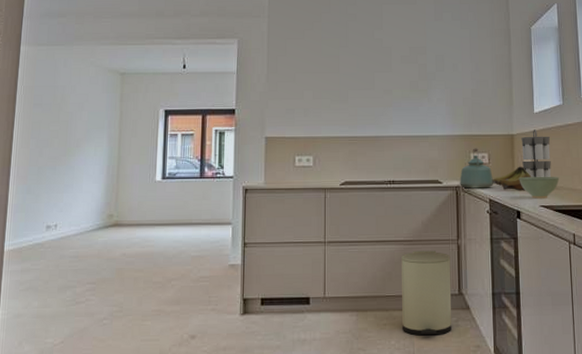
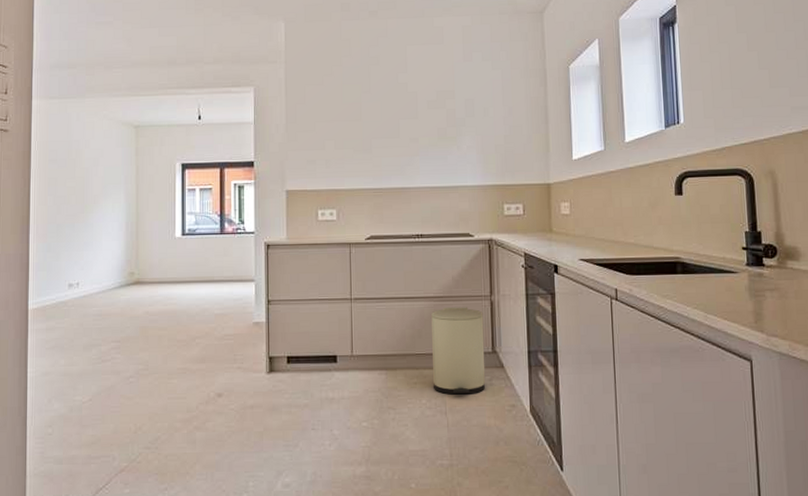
kettle: present [460,148,493,189] -> none [492,198,528,242]
fruit: present [492,166,532,191] -> none [527,217,570,244]
bowl: present [519,176,560,199] -> none [556,228,601,252]
spice rack: present [521,129,552,178] -> none [559,177,592,230]

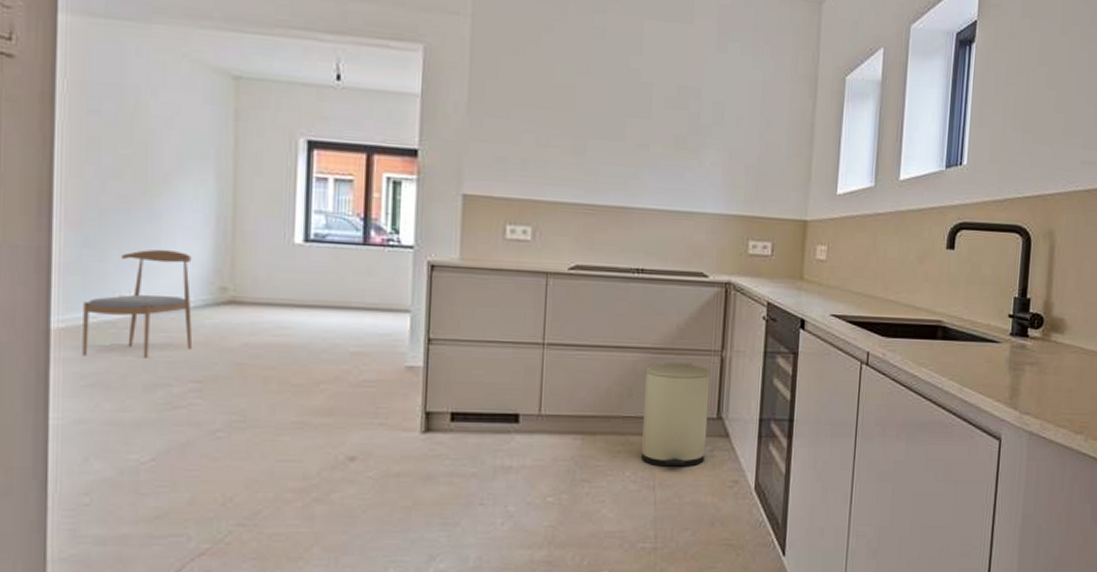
dining chair: none [47,249,114,327] -> present [82,249,193,358]

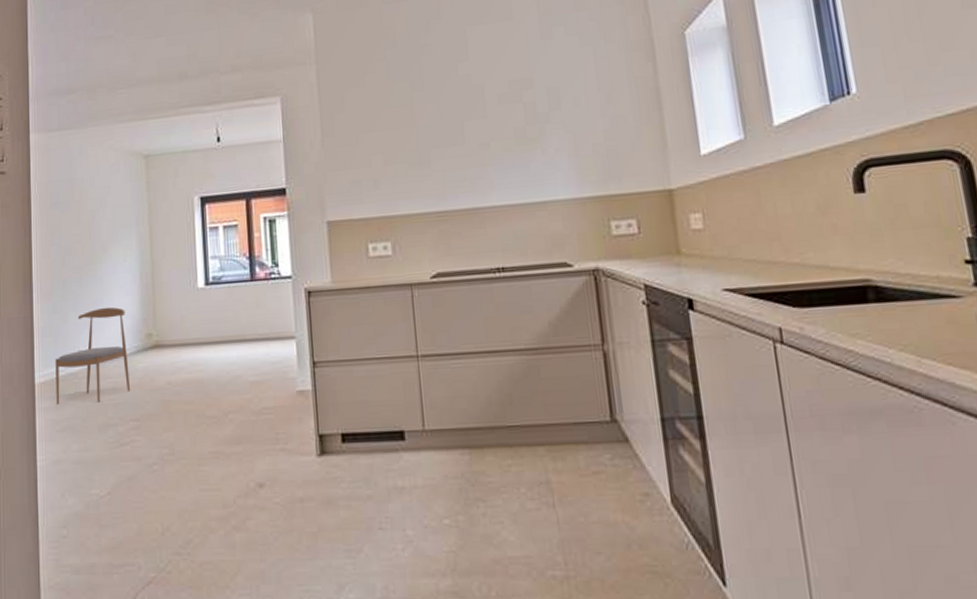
pedal bin: present [640,362,711,467] -> none [524,361,606,481]

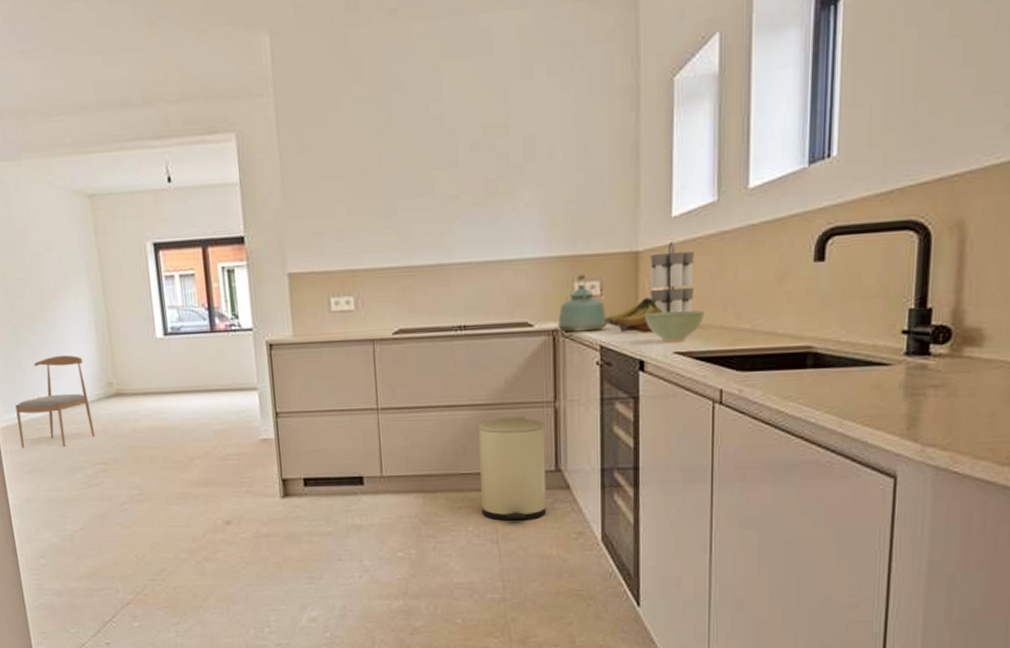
pedal bin: none [524,361,606,481] -> present [479,416,547,521]
kettle: none [597,213,648,272] -> present [558,274,606,333]
fruit: none [645,234,706,270] -> present [605,297,664,333]
spice rack: none [684,179,737,249] -> present [650,242,694,313]
bowl: none [686,245,750,280] -> present [644,310,705,343]

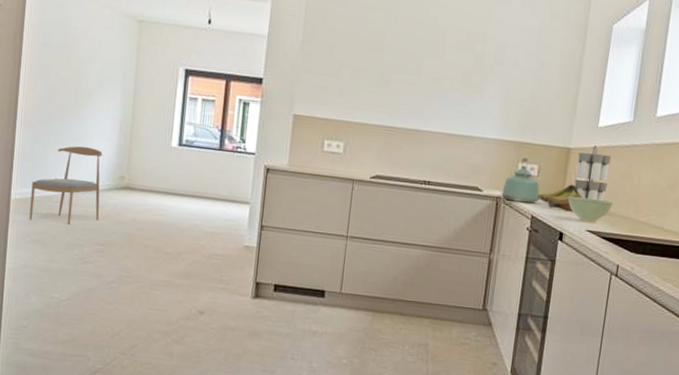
pedal bin: present [479,416,547,521] -> none [418,259,480,348]

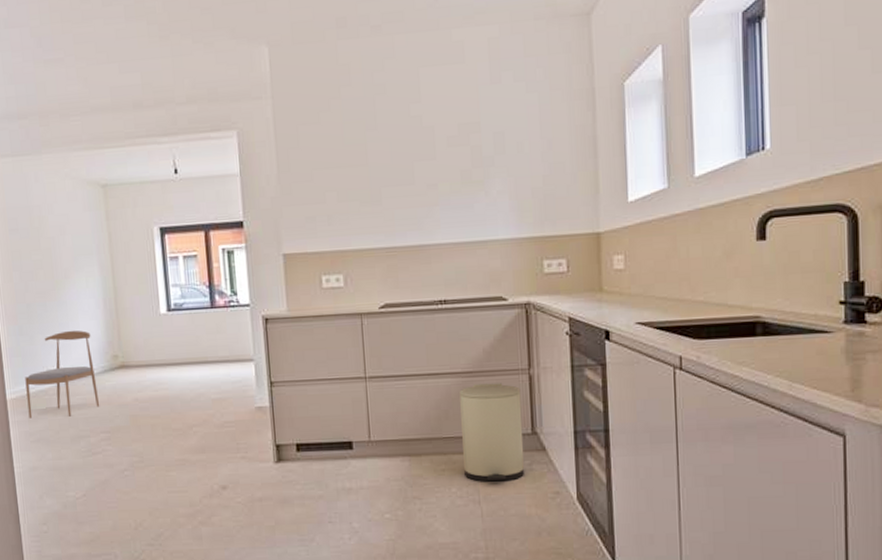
pedal bin: none [418,259,480,348] -> present [459,383,525,482]
kettle: present [501,157,540,204] -> none [530,253,574,306]
fruit: present [537,184,583,212] -> none [572,273,625,306]
bowl: present [567,196,614,223] -> none [607,285,662,314]
spice rack: present [574,145,611,202] -> none [610,224,652,287]

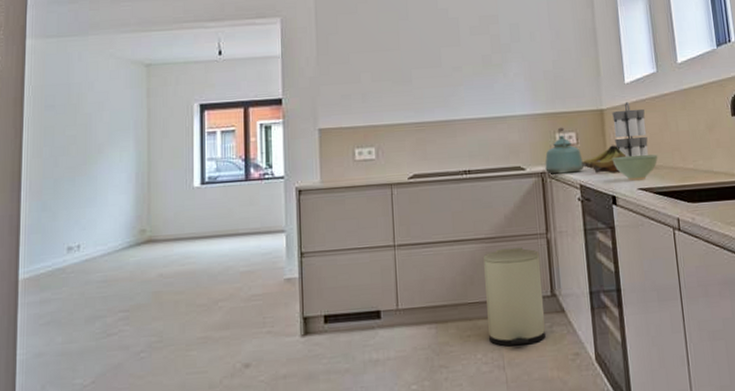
dining chair: present [25,330,100,419] -> none [41,204,121,300]
kettle: none [530,253,574,306] -> present [545,127,584,174]
fruit: none [572,273,625,306] -> present [582,145,627,174]
bowl: none [607,285,662,314] -> present [612,154,658,181]
spice rack: none [610,224,652,287] -> present [612,102,649,157]

